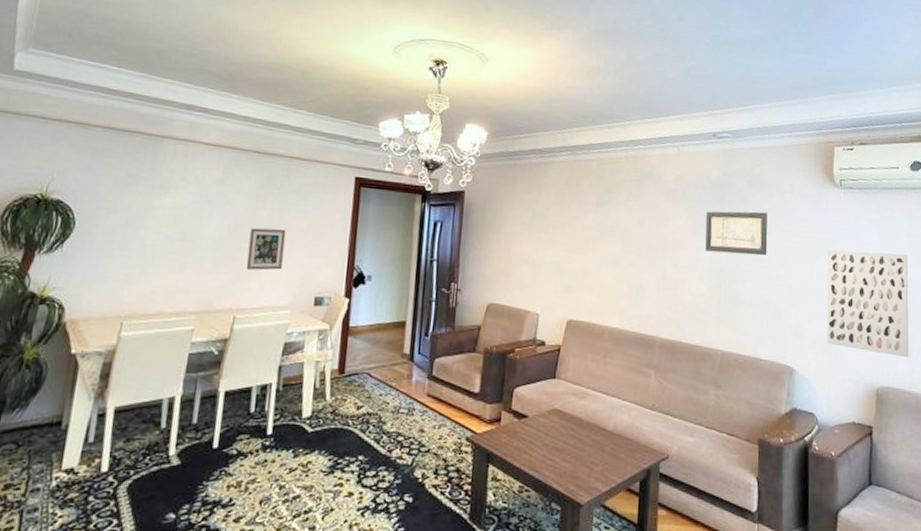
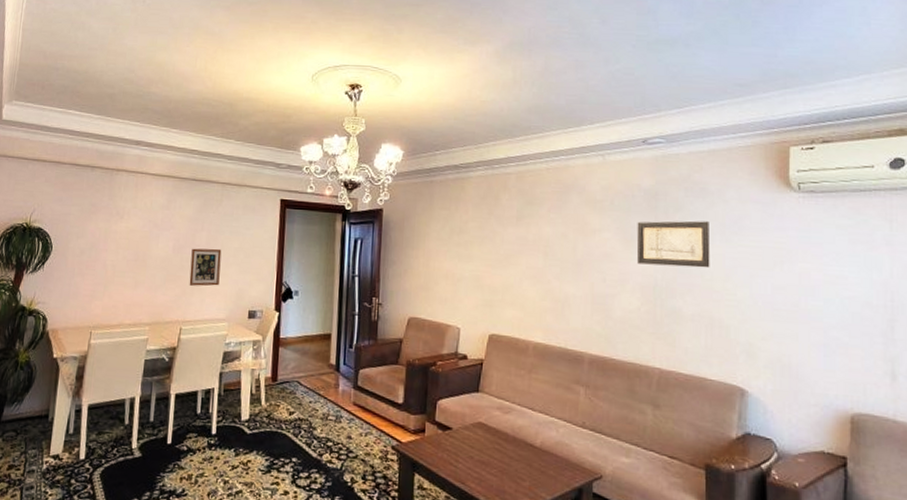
wall art: present [826,250,909,358] -> none [784,260,893,382]

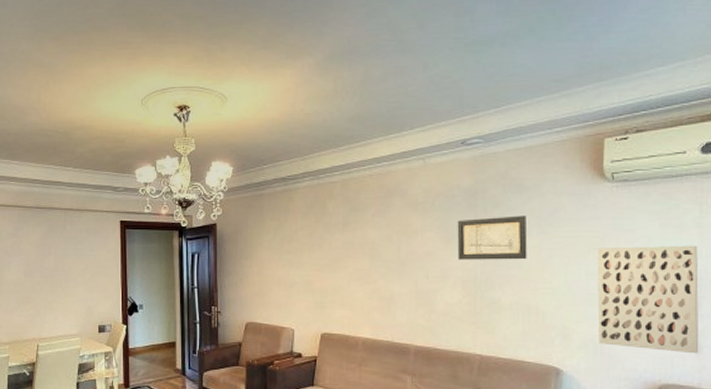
picture frame: present [189,248,222,286] -> none [42,270,69,306]
wall art: none [784,260,893,382] -> present [597,245,699,354]

